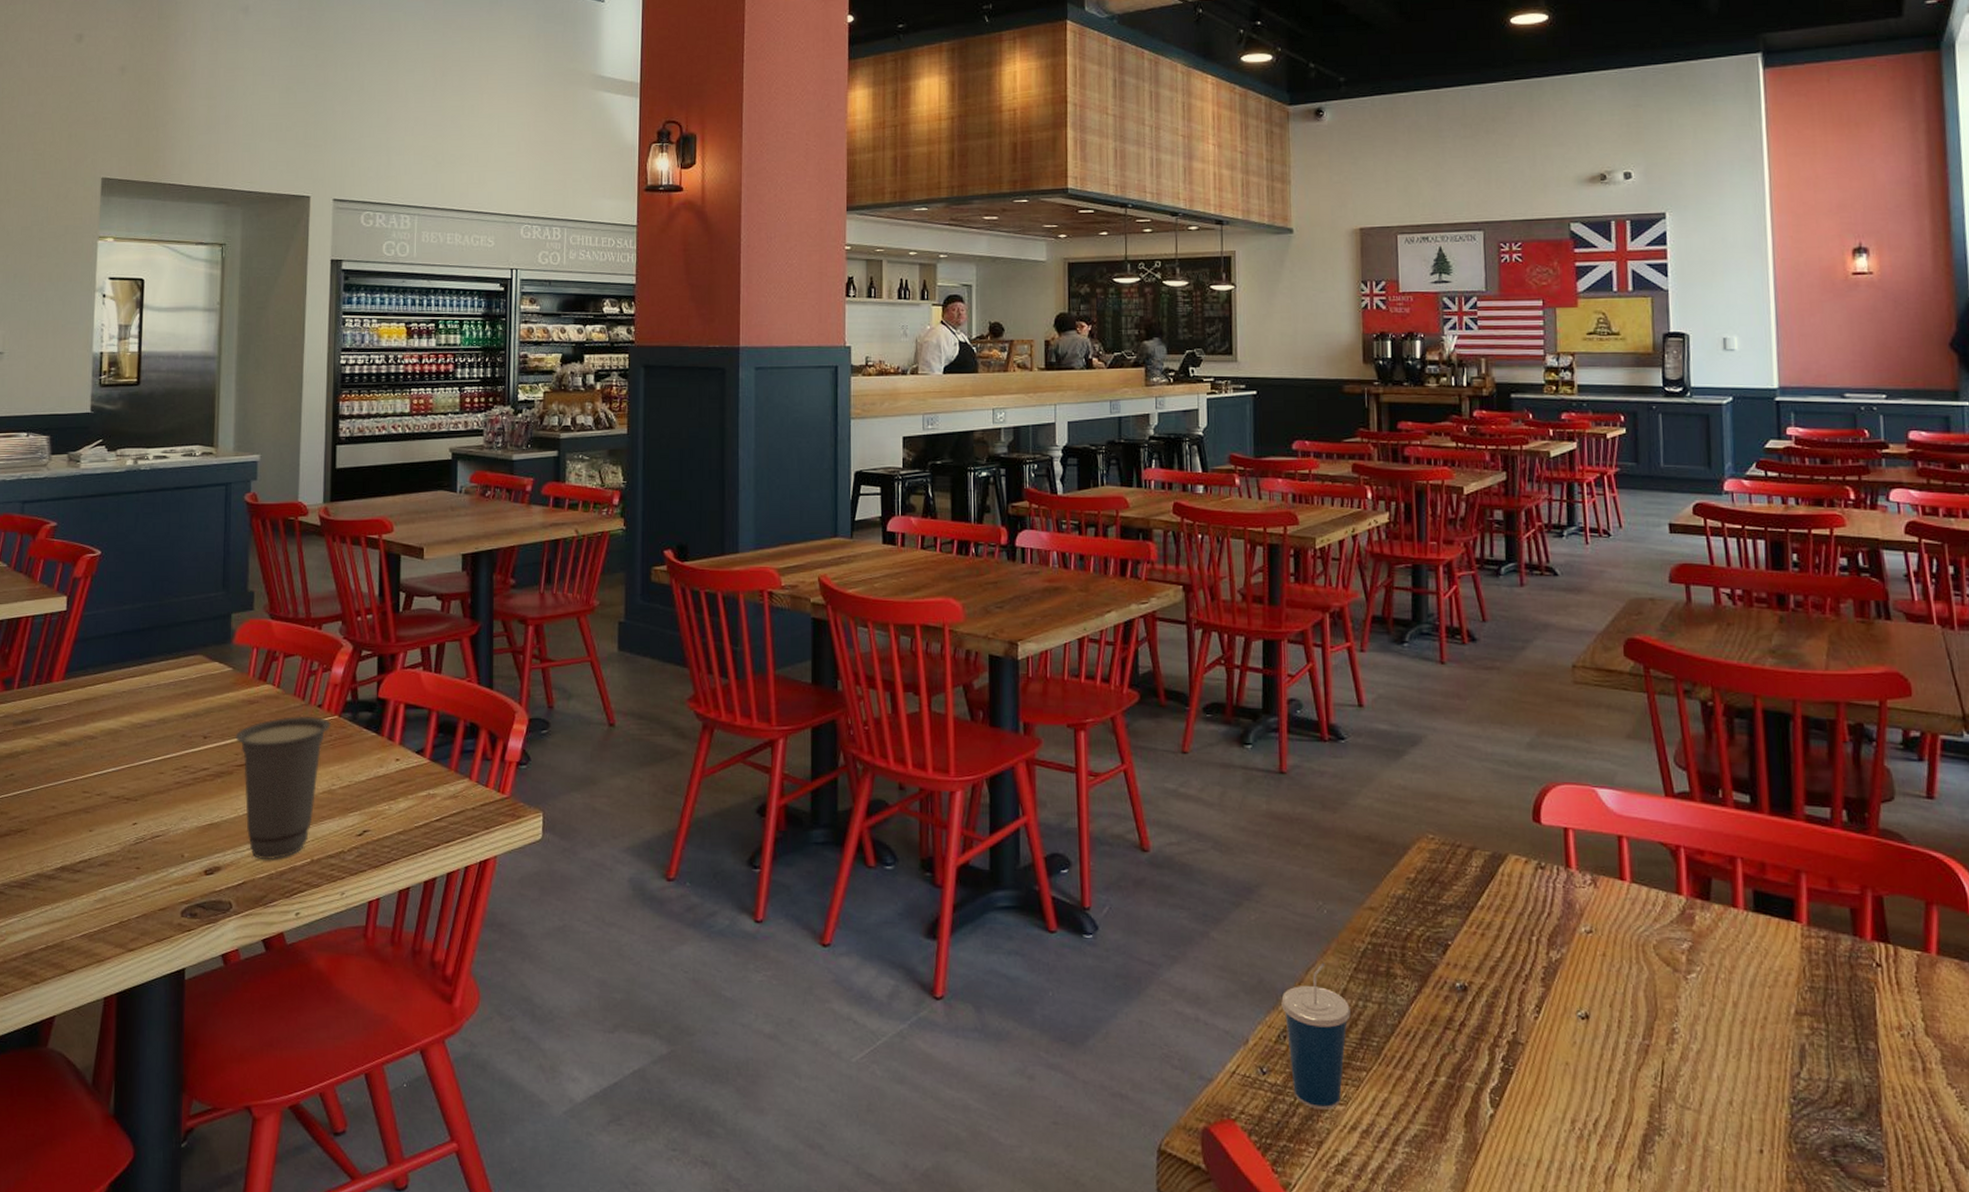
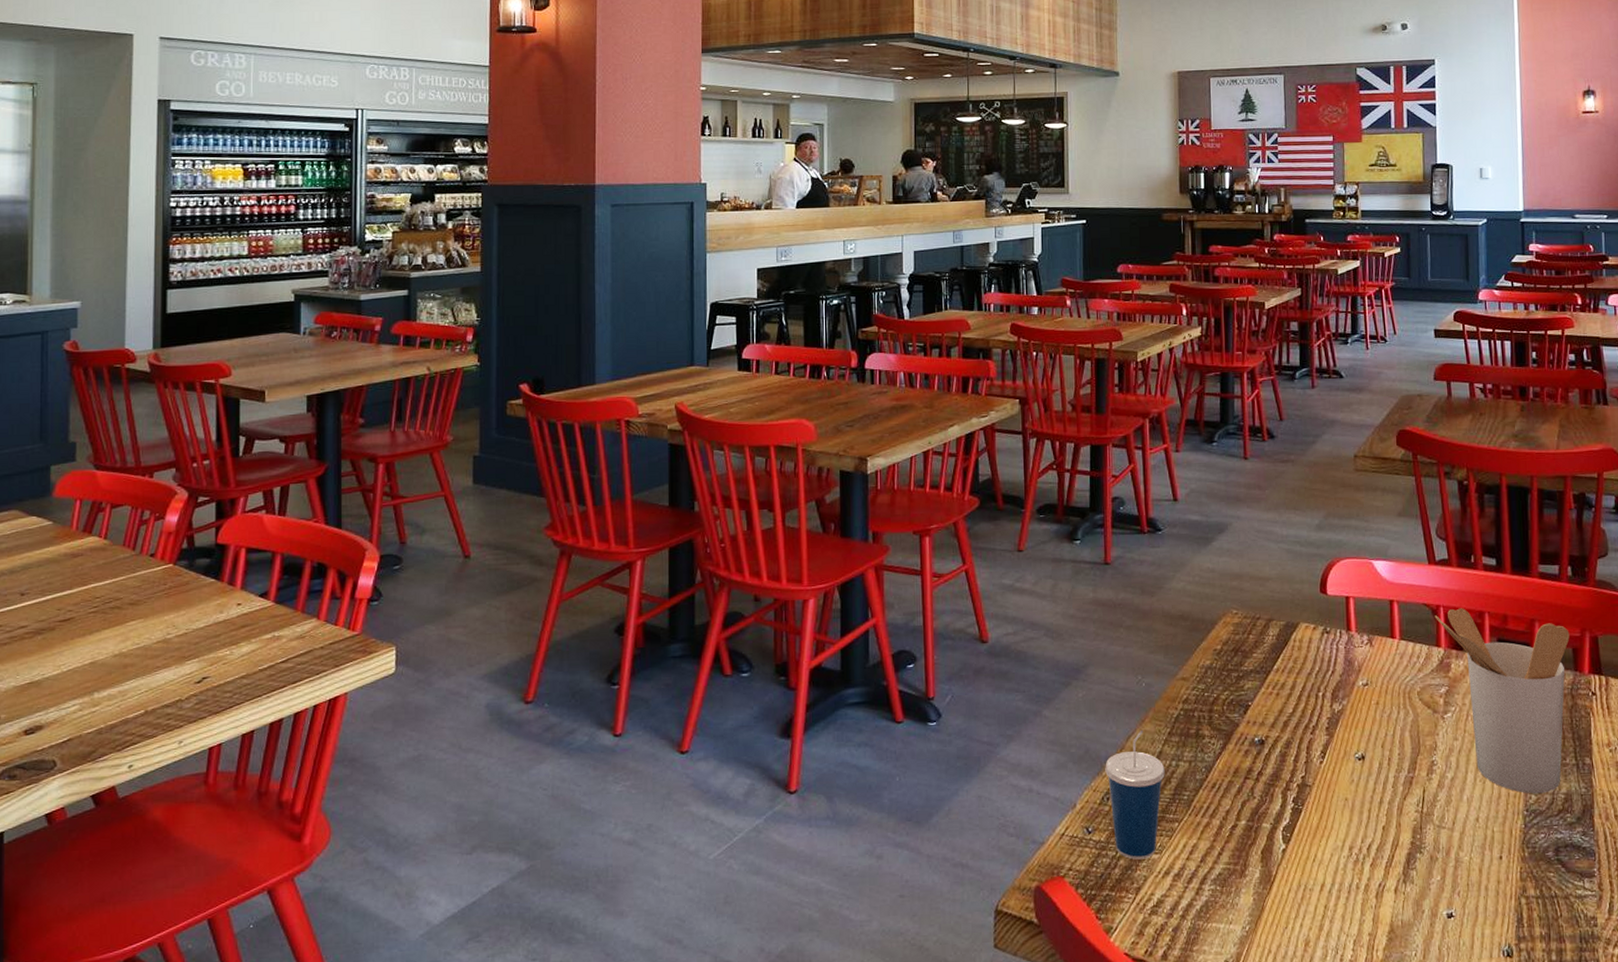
cup: present [235,715,332,861] -> none [57,565,166,715]
utensil holder: none [1673,850,1846,1080] -> present [1434,608,1570,794]

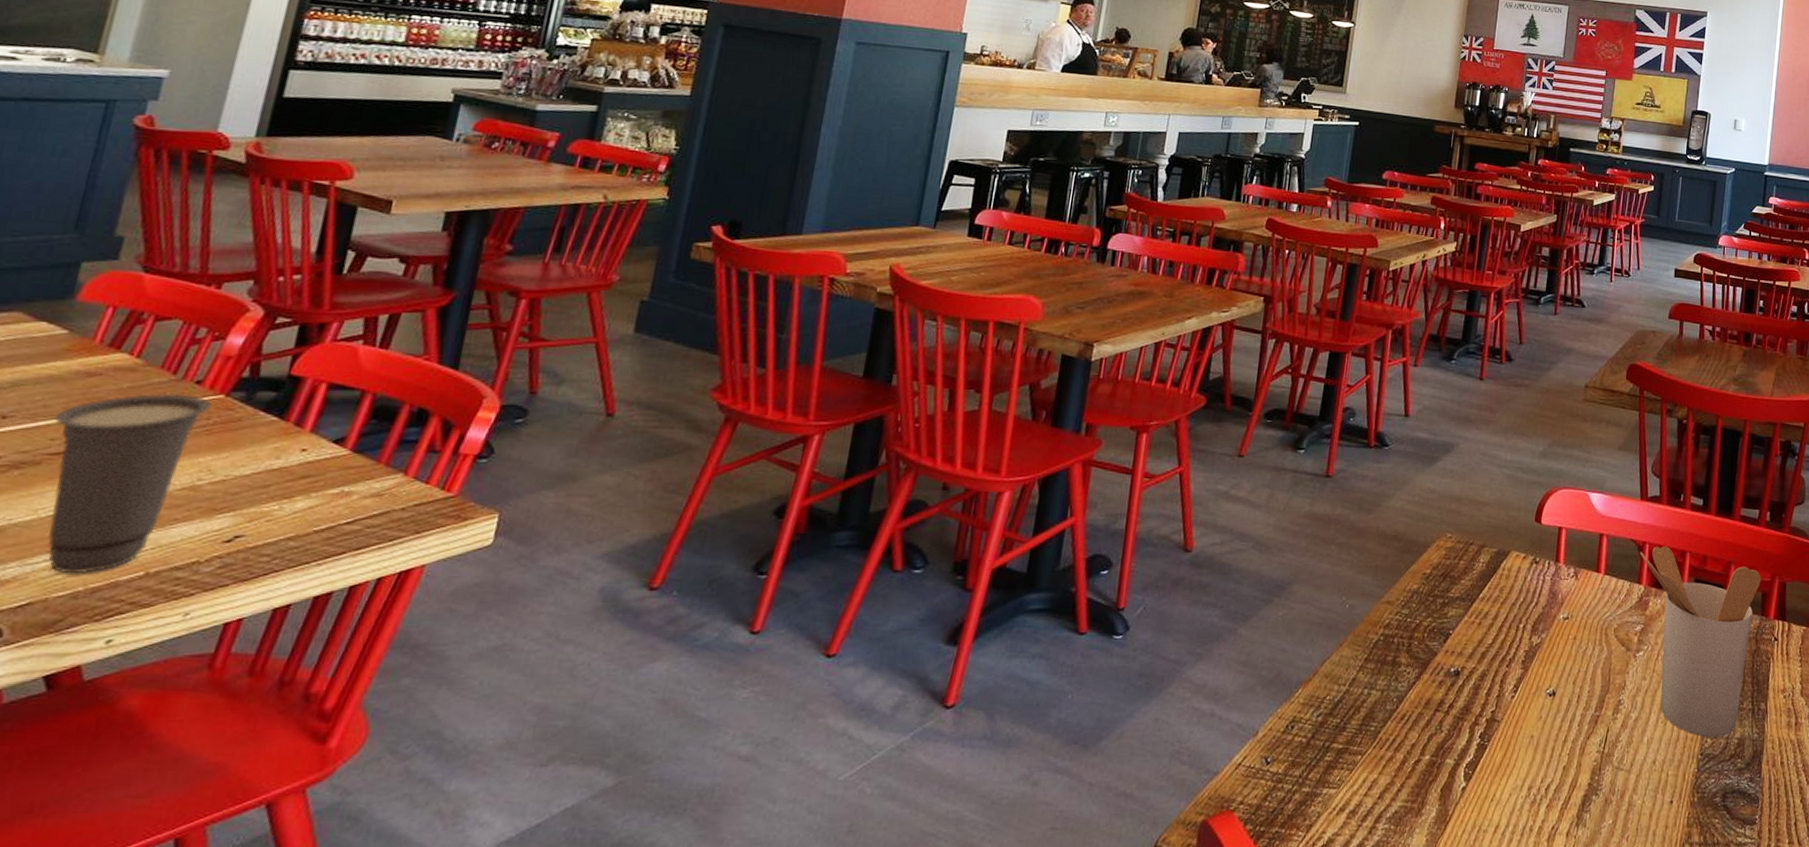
cup: none [57,565,166,715] -> present [48,393,213,575]
cup: present [1105,729,1165,860] -> none [1292,654,1356,794]

